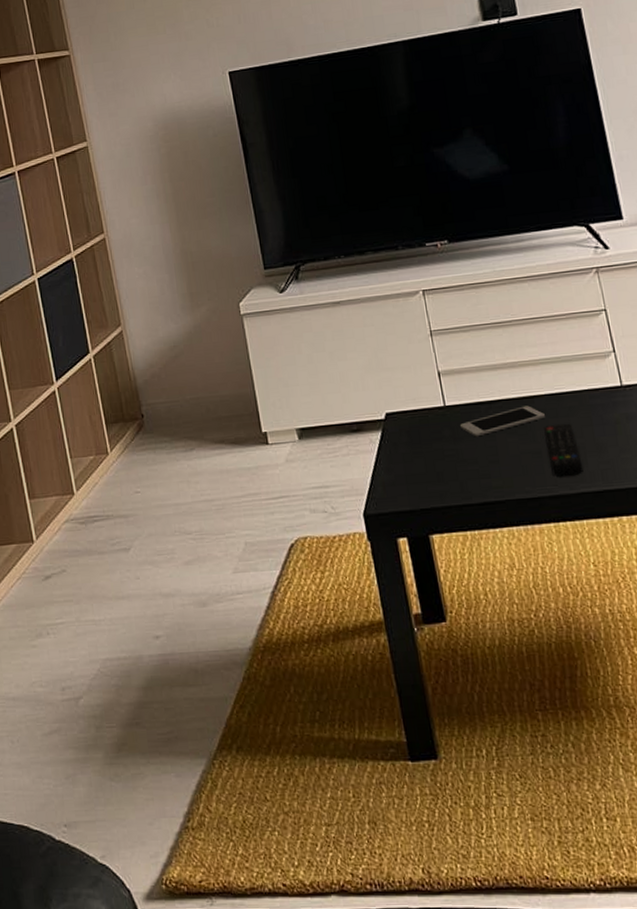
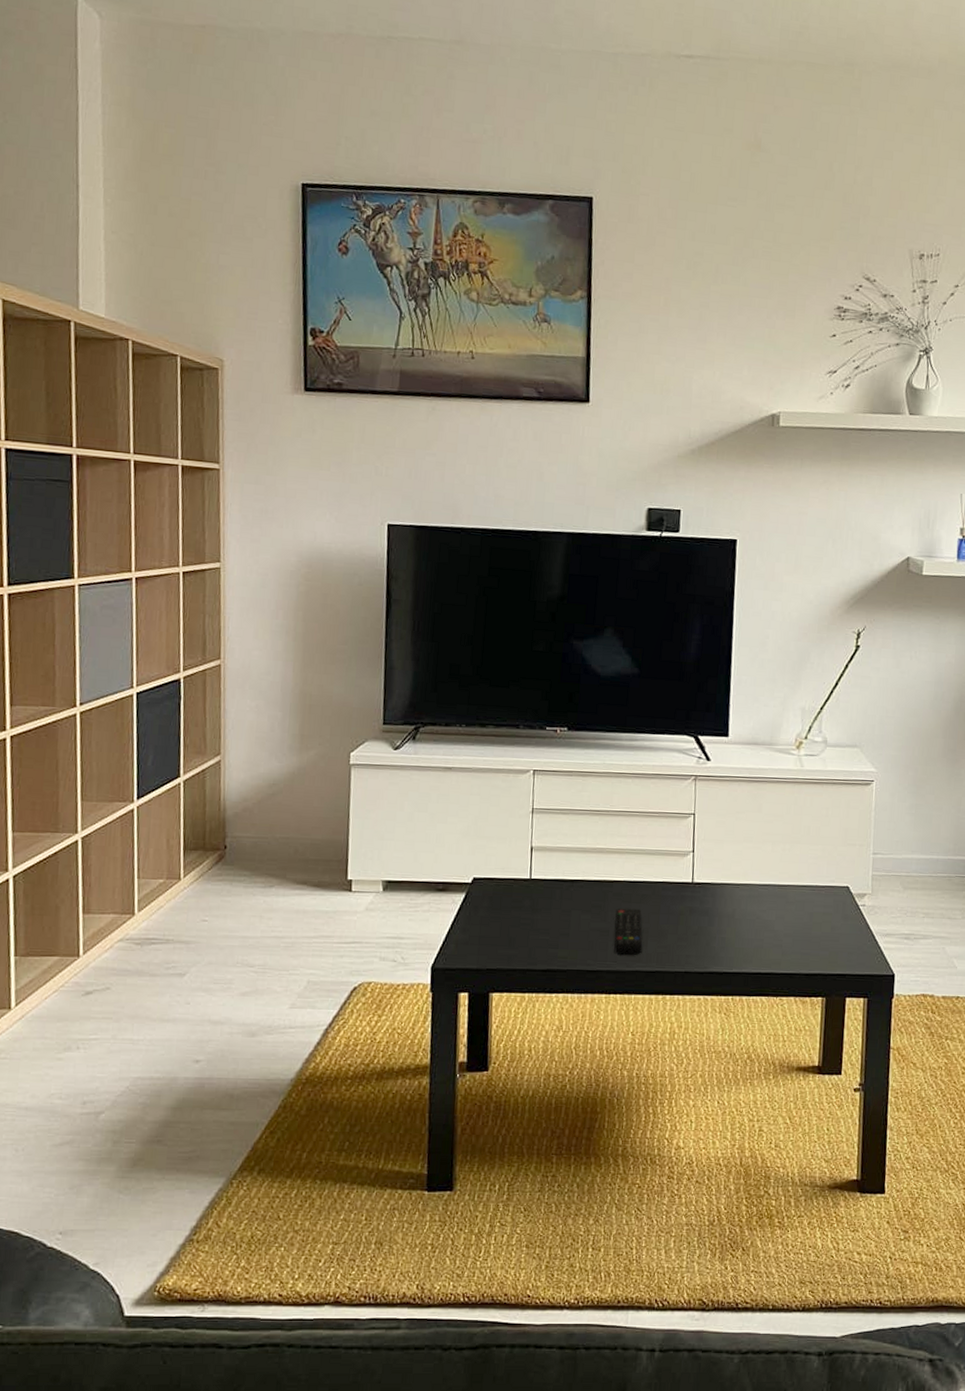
cell phone: present [459,405,545,437] -> none [540,888,620,911]

